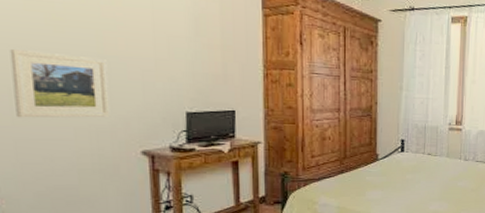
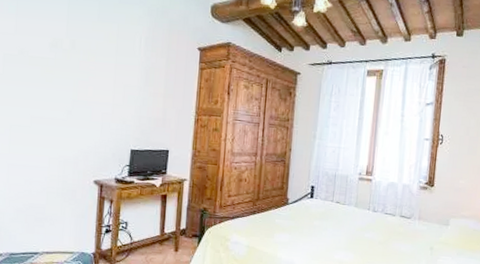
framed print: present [9,49,111,118] -> none [12,94,78,151]

